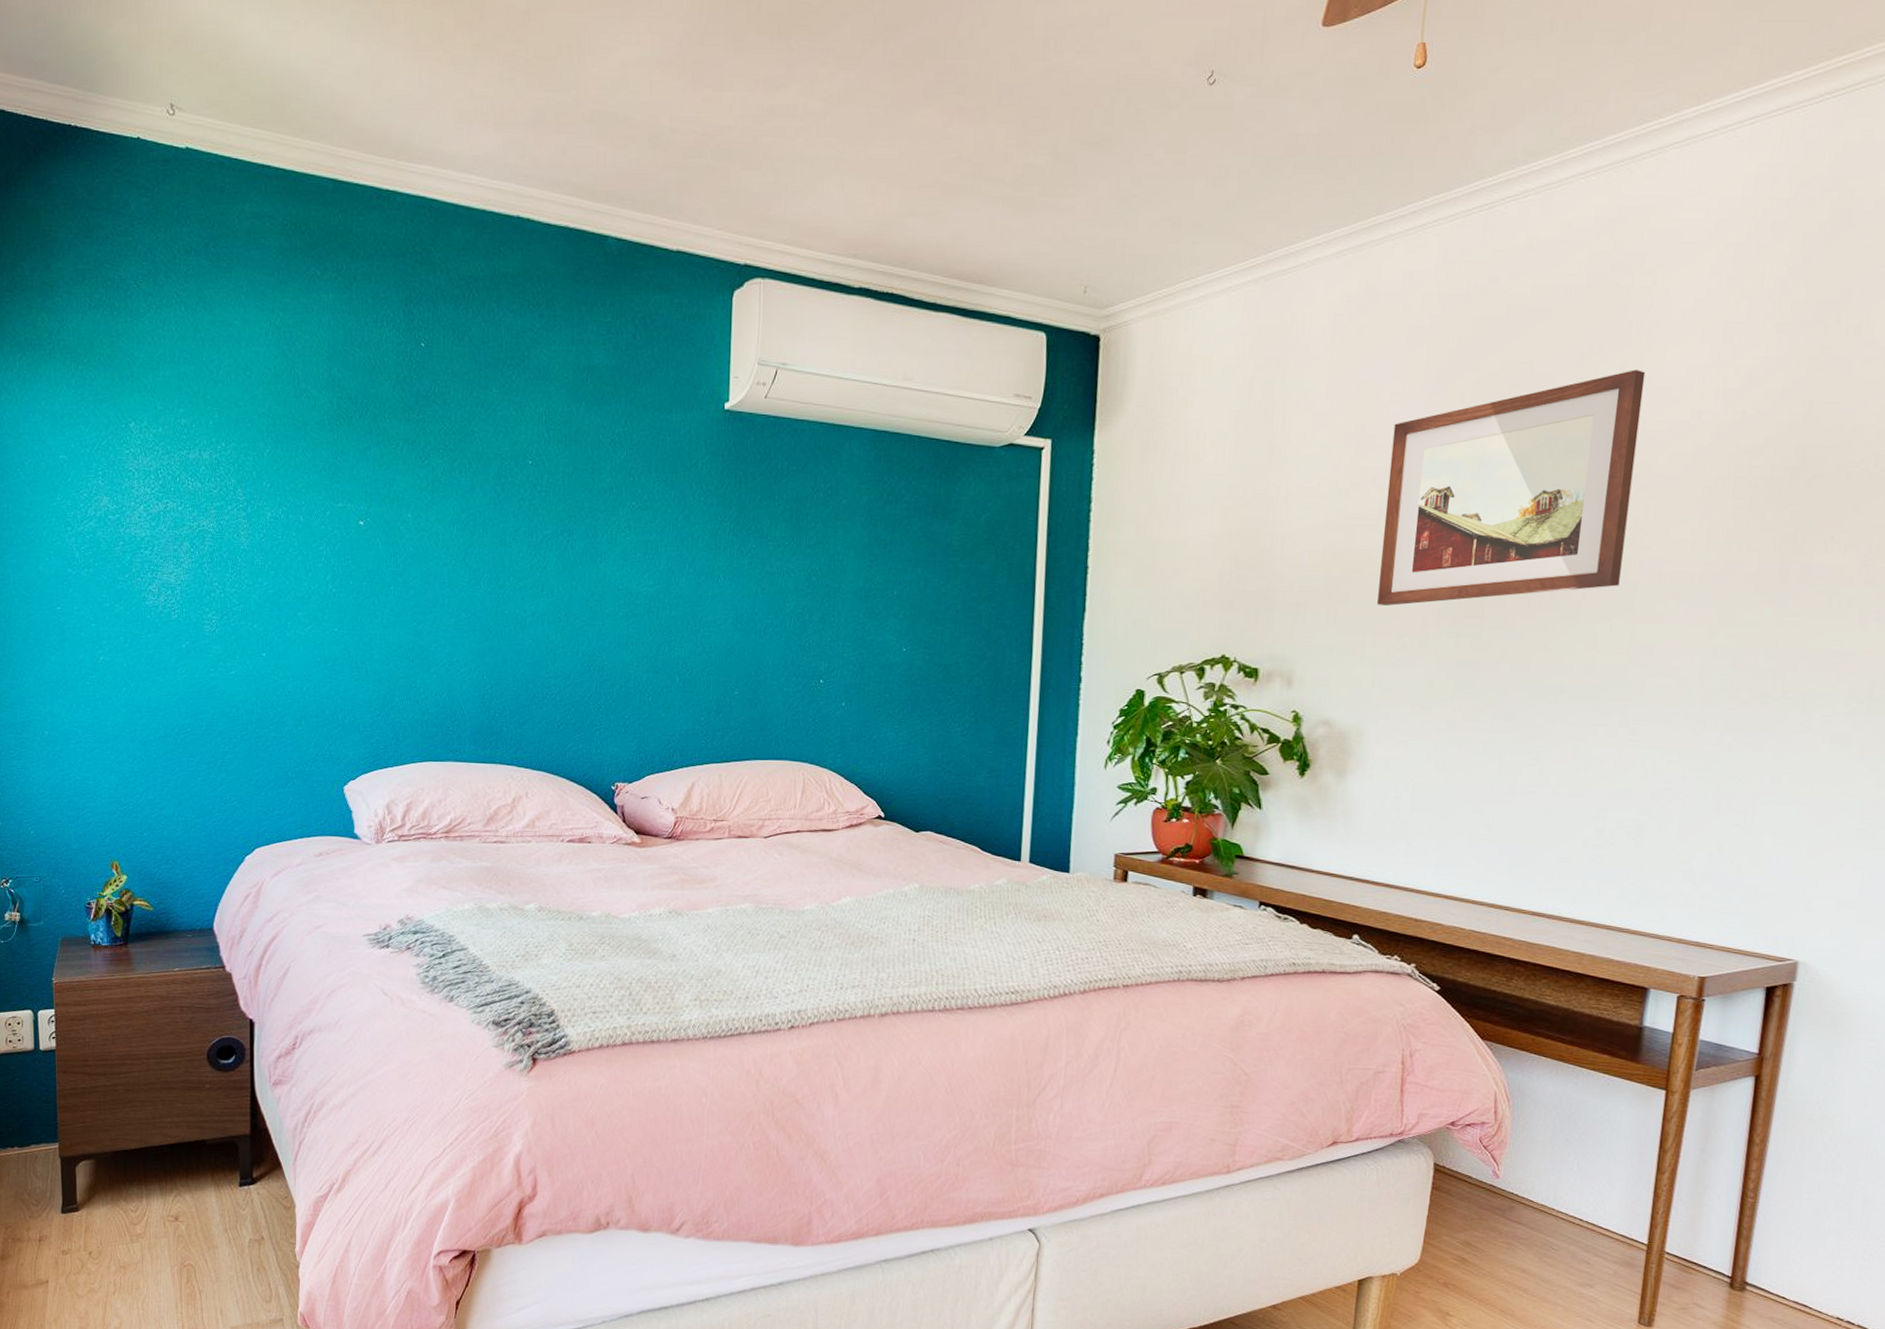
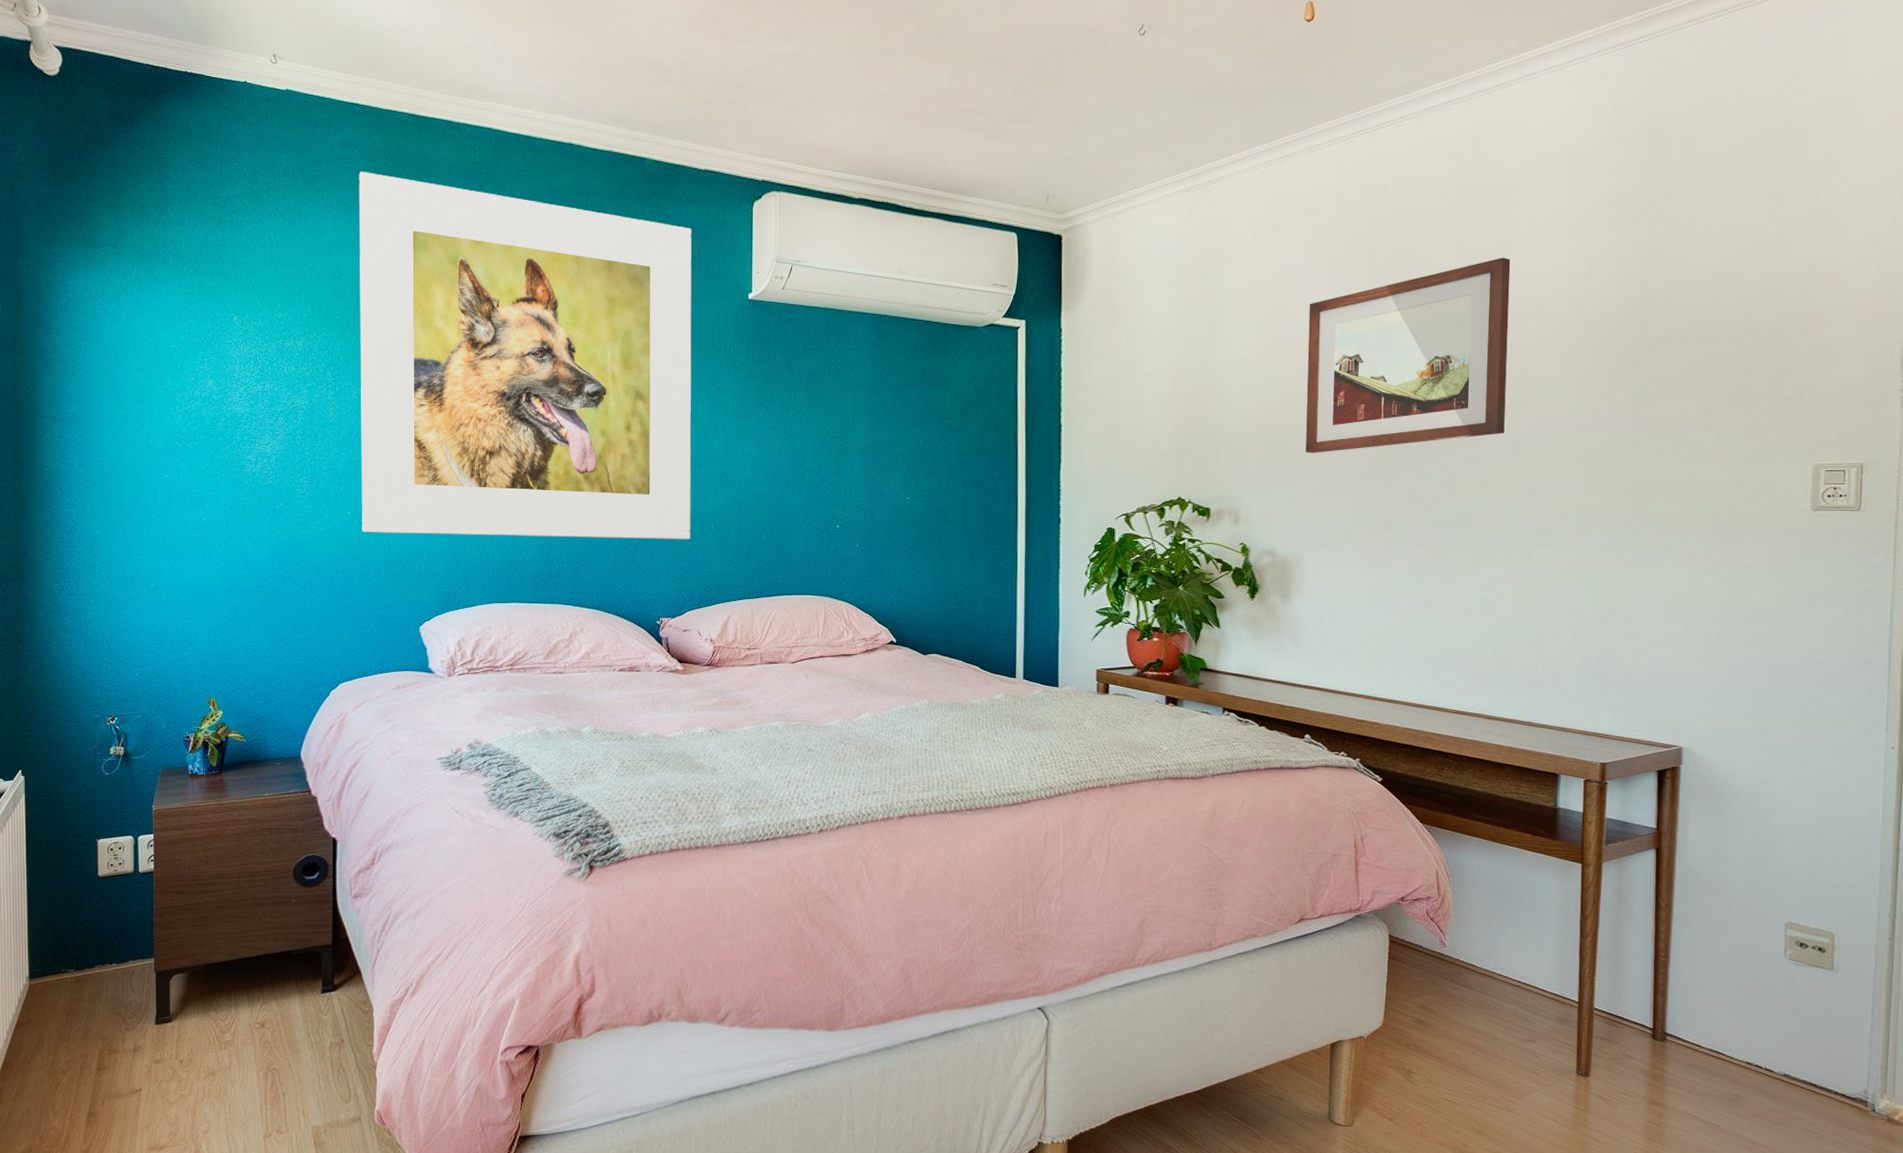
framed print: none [271,249,660,693] -> present [358,172,692,539]

